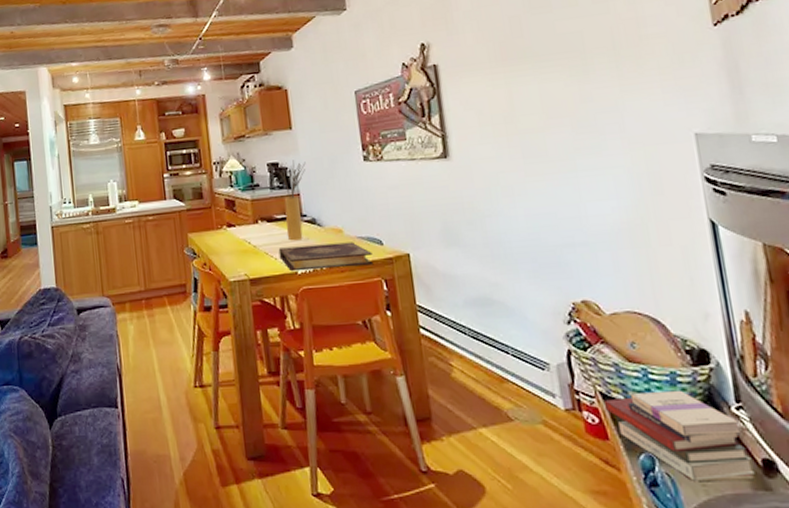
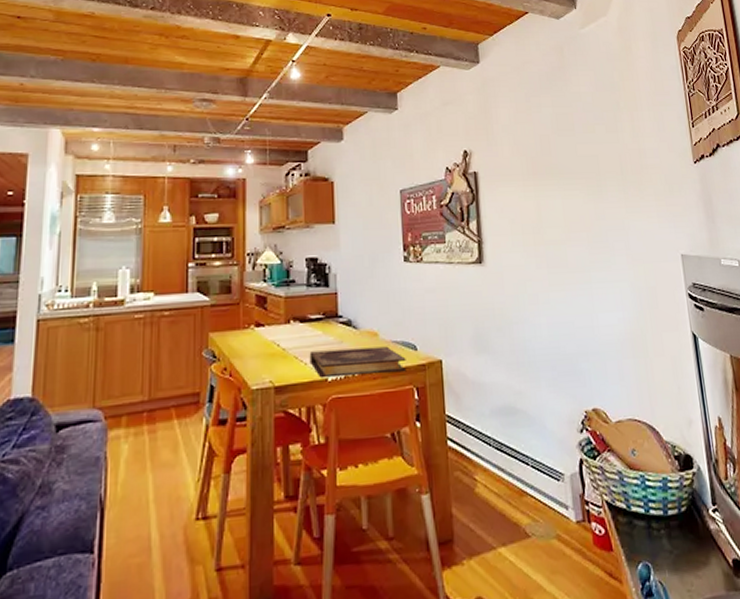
vase: present [279,160,306,241] -> none [318,256,346,344]
books: present [605,390,755,482] -> none [610,495,727,588]

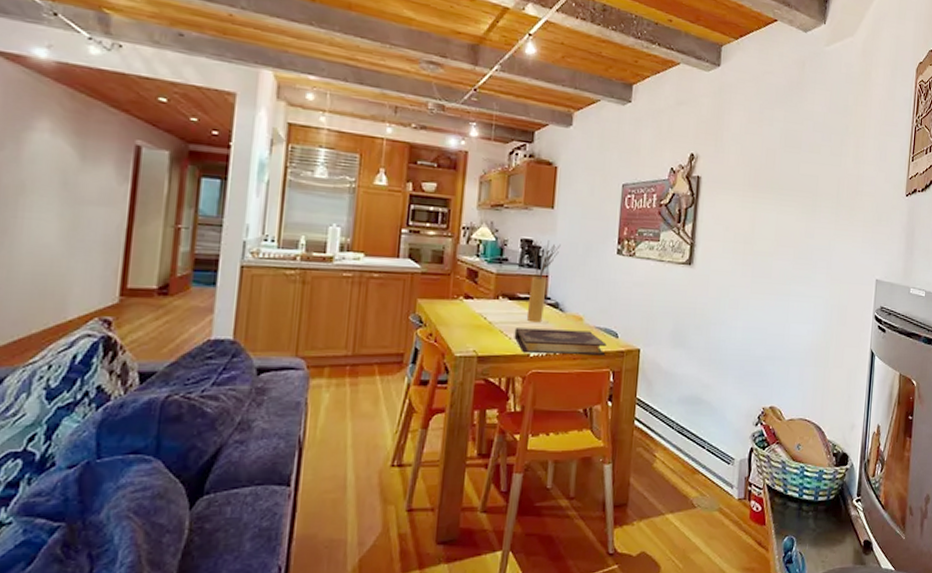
vase: none [318,256,346,344] -> present [526,240,561,323]

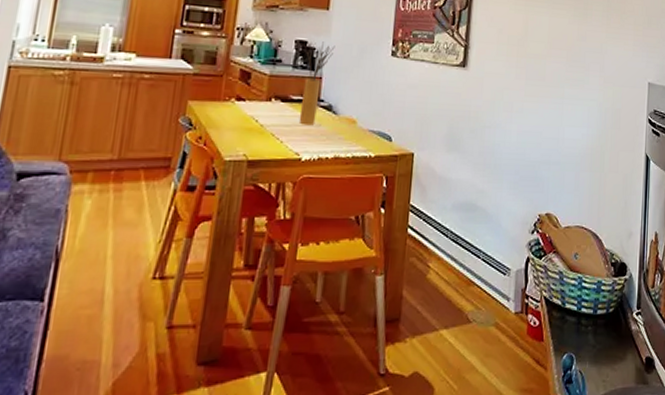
book: present [514,328,607,356] -> none [285,131,380,161]

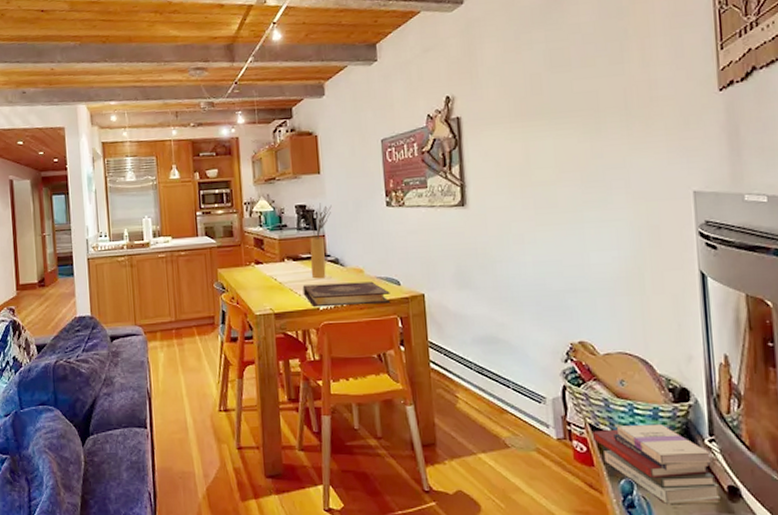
book: none [285,131,380,161] -> present [302,281,391,308]
books: none [546,297,640,378] -> present [593,423,721,505]

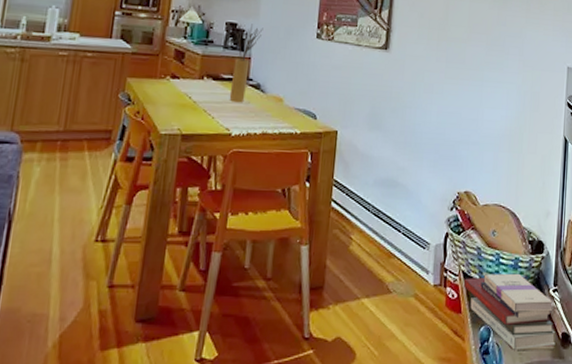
book: present [302,281,391,308] -> none [217,107,305,137]

